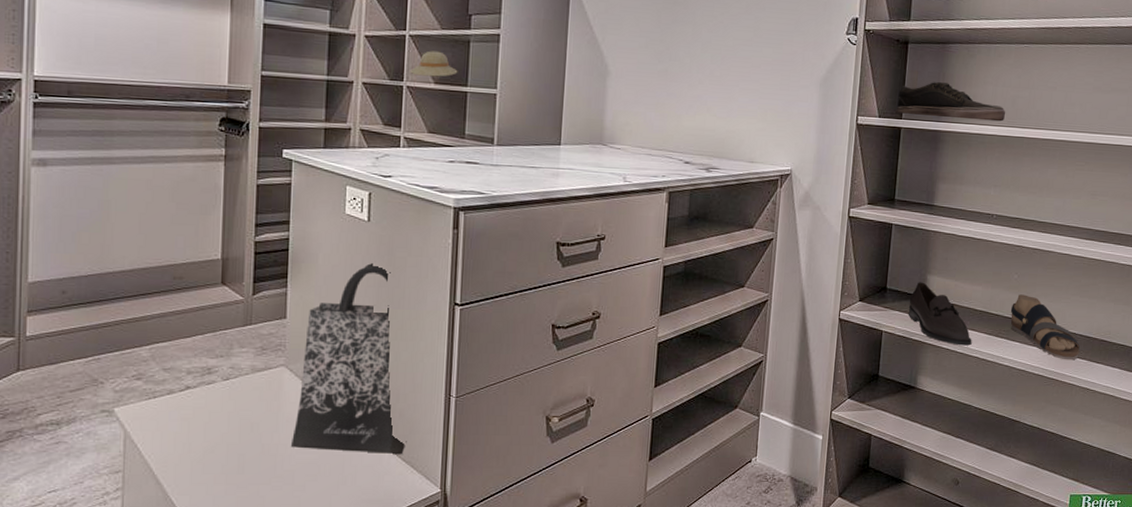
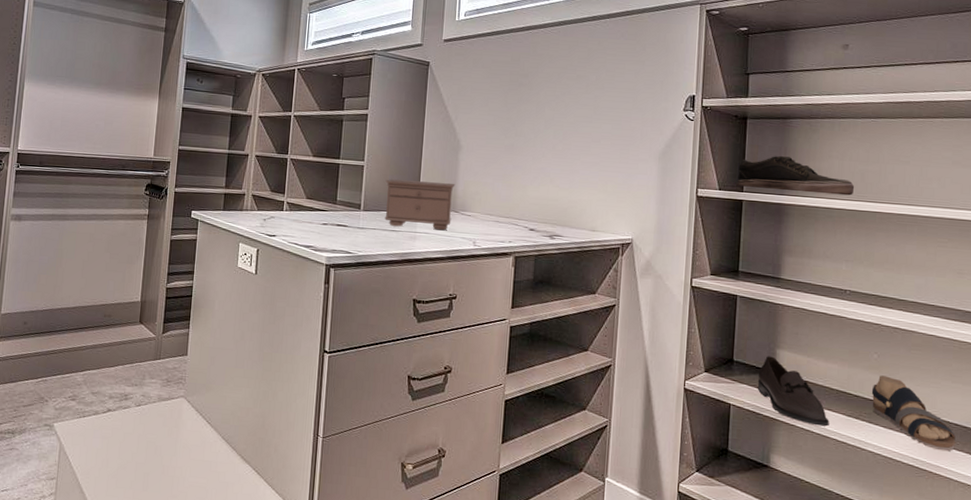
shopping bag: present [290,262,407,454] -> none [185,310,280,486]
hat: present [410,51,458,78] -> none [293,128,332,151]
jewelry box: none [522,109,603,166] -> present [385,179,455,231]

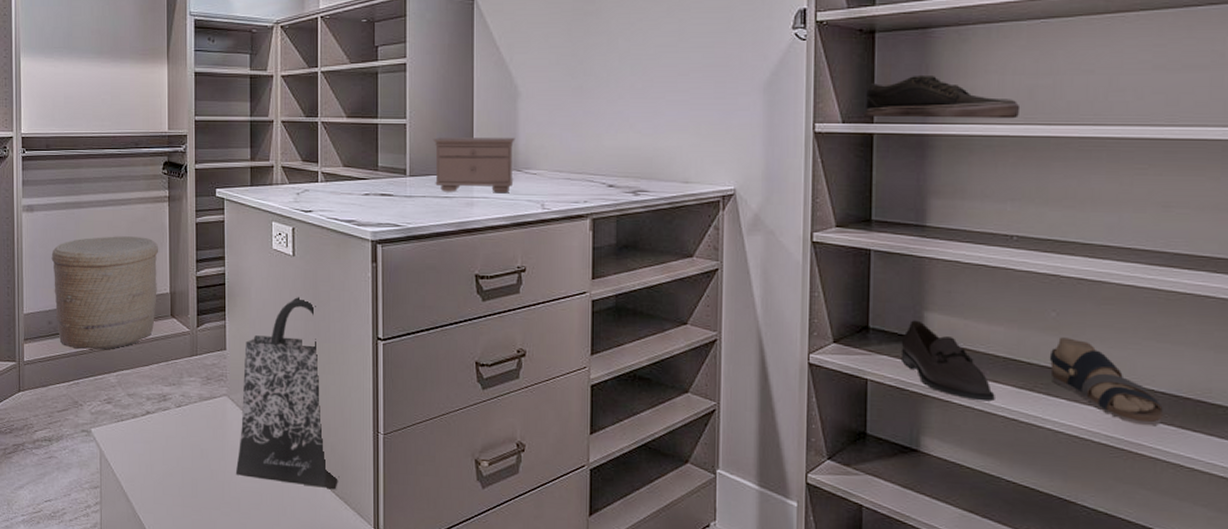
woven basket: none [31,247,135,350] -> present [51,236,159,350]
shopping bag: none [185,310,280,486] -> present [235,296,340,489]

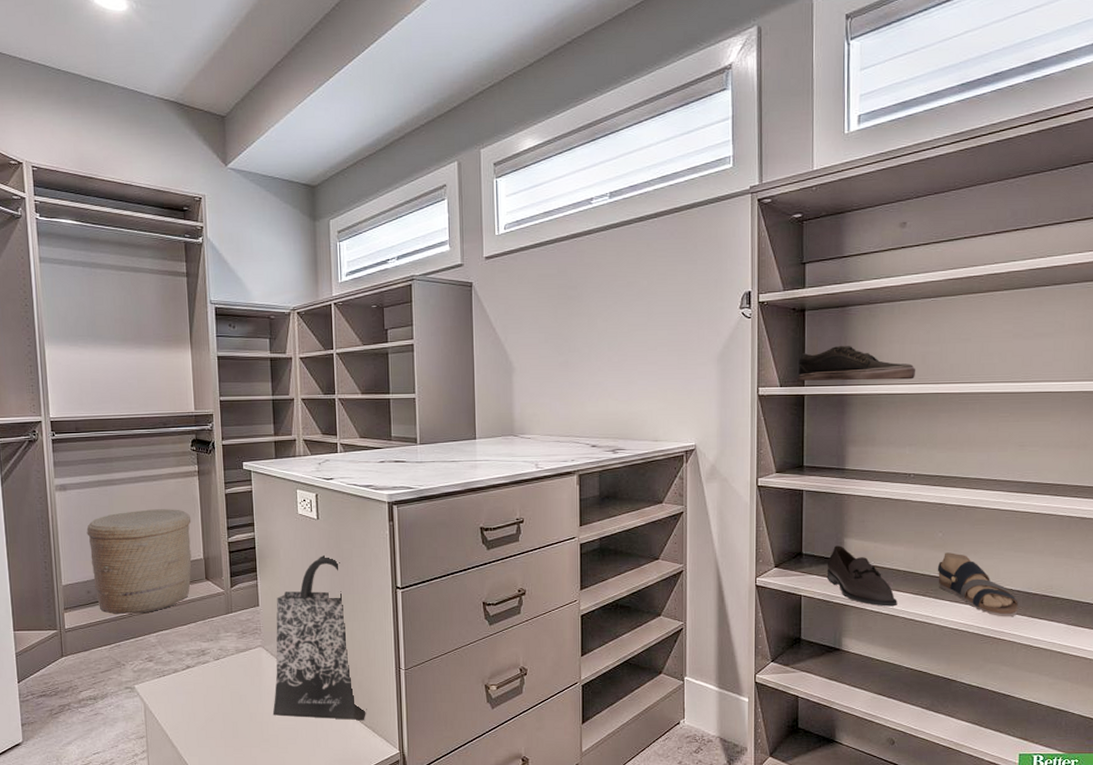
jewelry box: present [432,137,515,194] -> none [439,407,512,457]

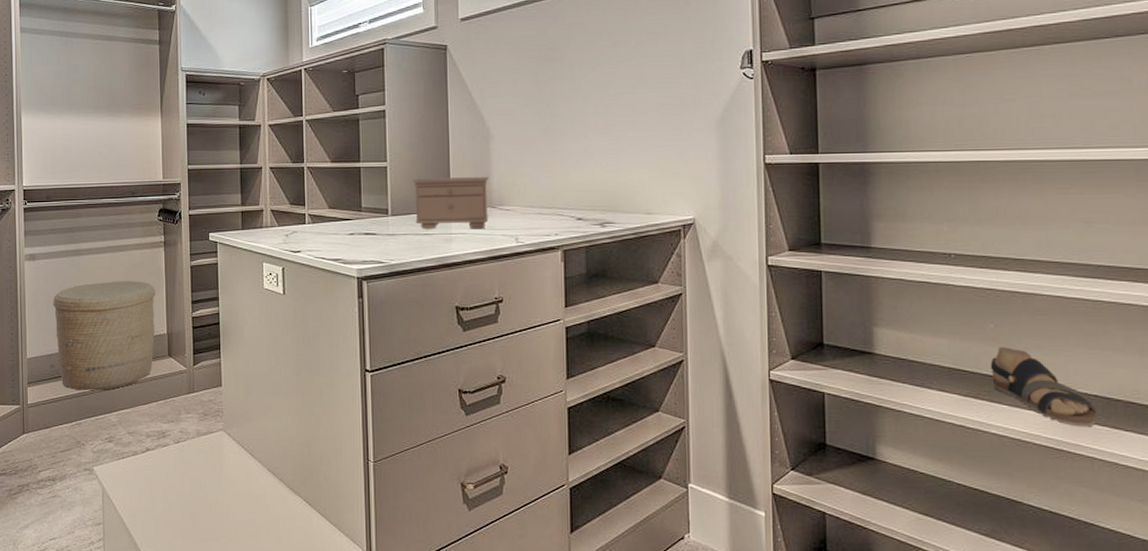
shopping bag: present [272,554,367,720] -> none [233,332,333,516]
jewelry box: none [439,407,512,457] -> present [412,176,489,230]
shoe: present [797,345,916,381] -> none [810,107,951,148]
loafer: present [826,545,898,607] -> none [853,336,943,410]

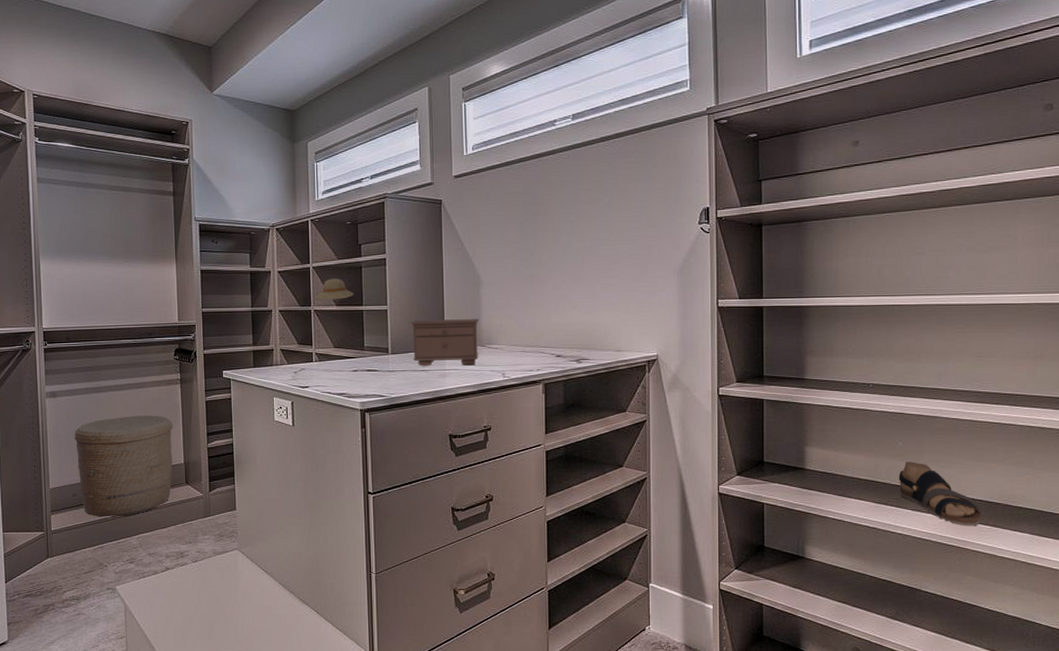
hat: none [309,132,351,156] -> present [315,278,354,300]

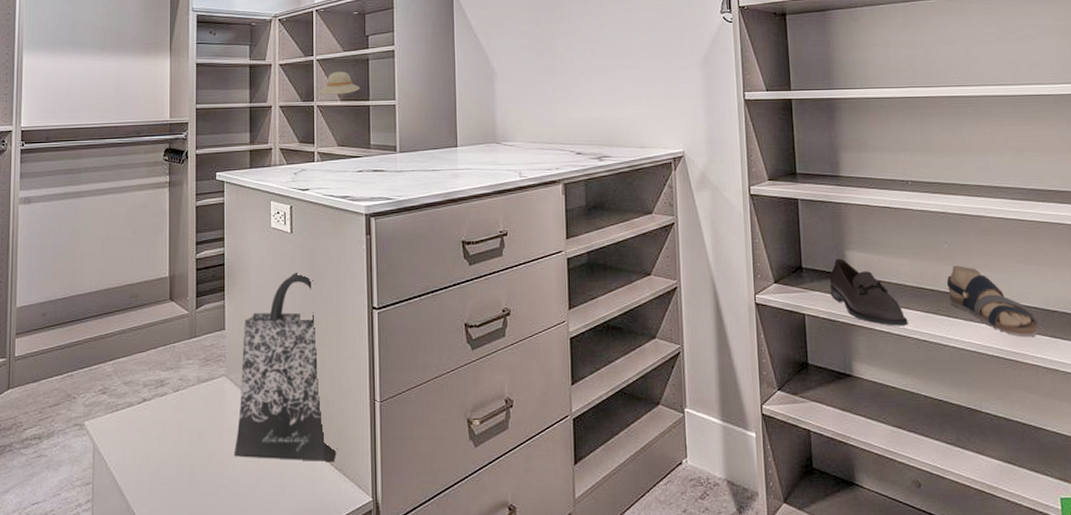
woven basket: present [74,415,173,517] -> none [48,223,159,341]
shopping bag: none [247,460,339,623] -> present [233,271,338,461]
jewelry box: present [410,318,479,366] -> none [420,113,494,166]
loafer: none [788,454,860,515] -> present [829,258,908,326]

